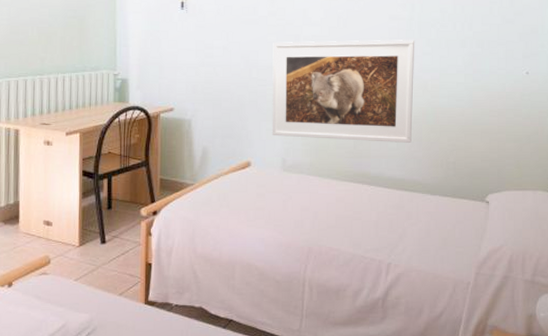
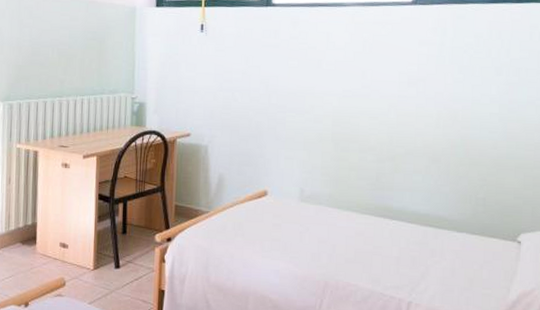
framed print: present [272,39,415,143] -> none [290,66,446,176]

